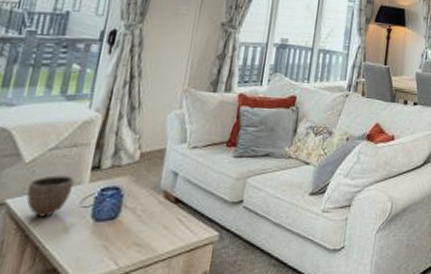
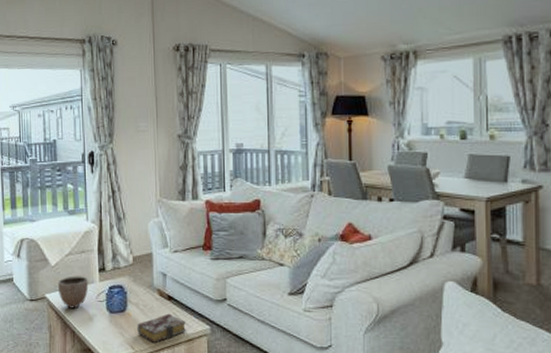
book: none [126,219,191,255] -> present [137,313,186,343]

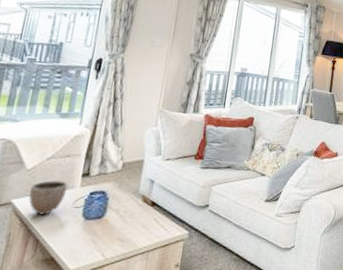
book: present [137,313,186,343] -> none [111,219,165,249]

